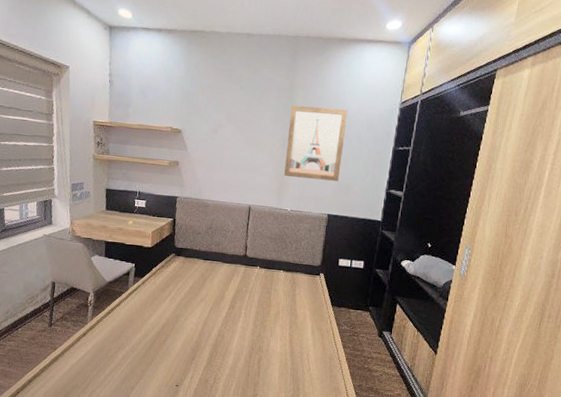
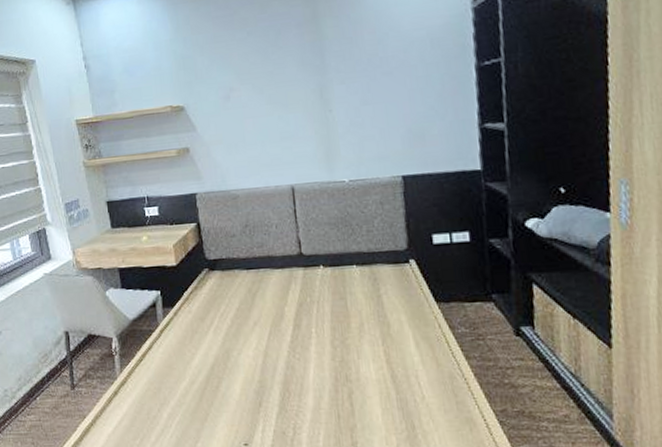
wall art: present [284,105,348,181] -> none [320,28,407,136]

